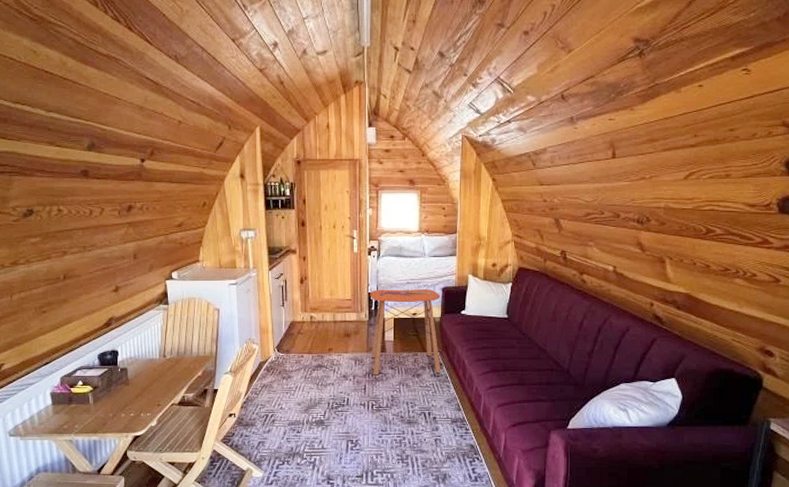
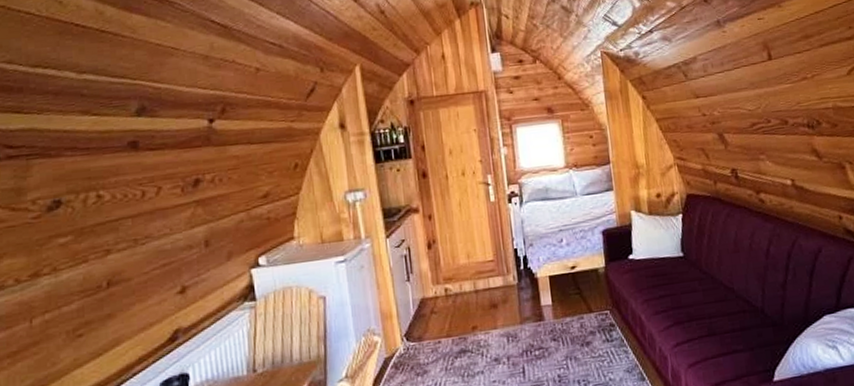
side table: present [370,289,441,375] -> none [516,234,615,352]

